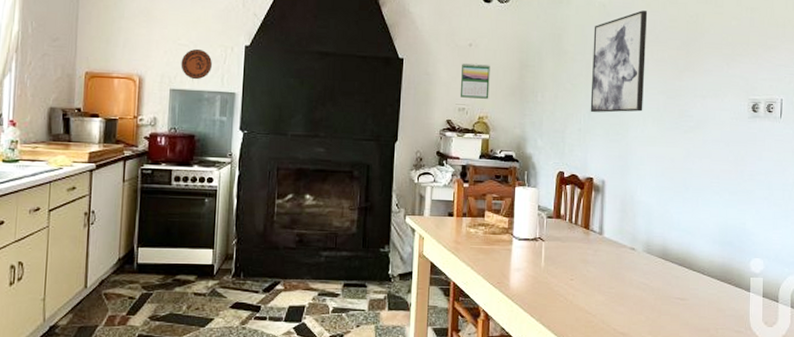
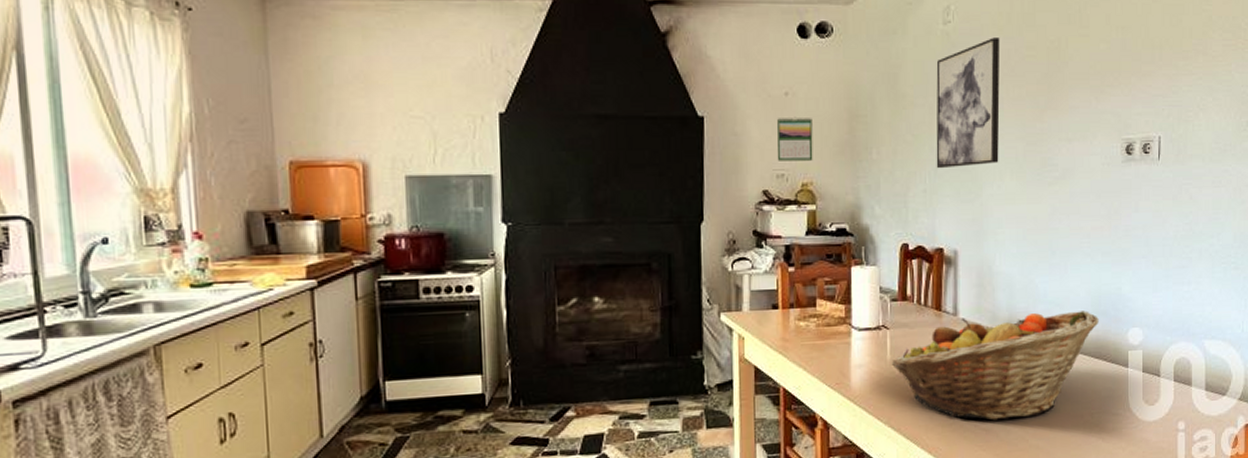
decorative plate: present [180,48,212,80] -> none [416,120,458,162]
fruit basket: none [545,237,725,327] -> present [892,311,1099,421]

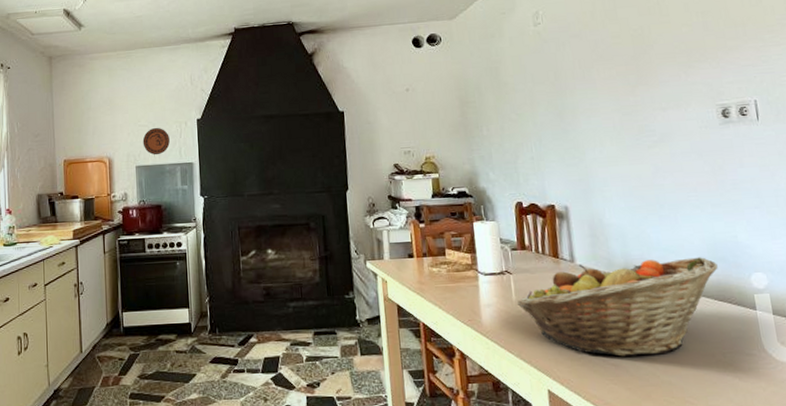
decorative plate: none [416,120,458,162] -> present [142,127,170,155]
calendar: present [776,116,813,161] -> none [402,106,433,141]
wall art: present [936,38,1000,169] -> none [531,31,598,140]

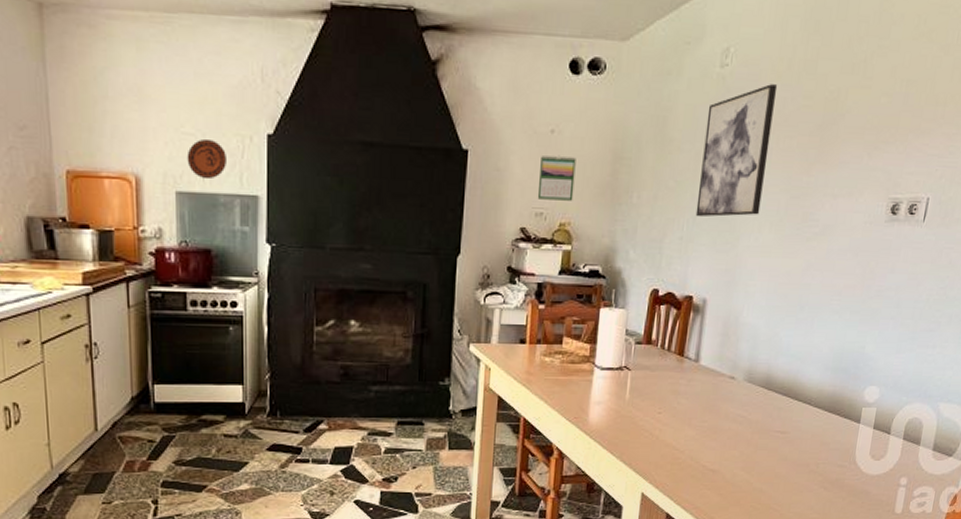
calendar: none [402,106,433,141] -> present [537,155,576,201]
fruit basket: present [517,257,718,357] -> none [630,364,838,463]
wall art: none [531,31,598,140] -> present [695,84,778,217]

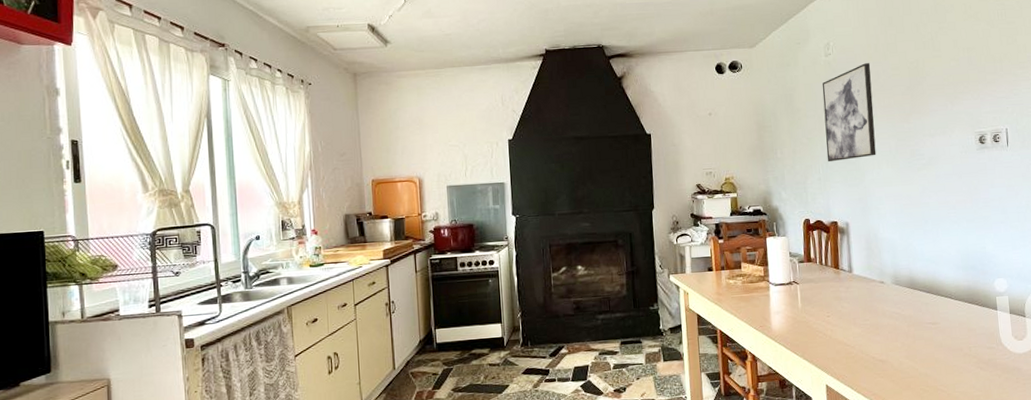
decorative plate: present [187,138,226,180] -> none [453,147,481,175]
calendar: present [537,155,576,201] -> none [704,130,733,163]

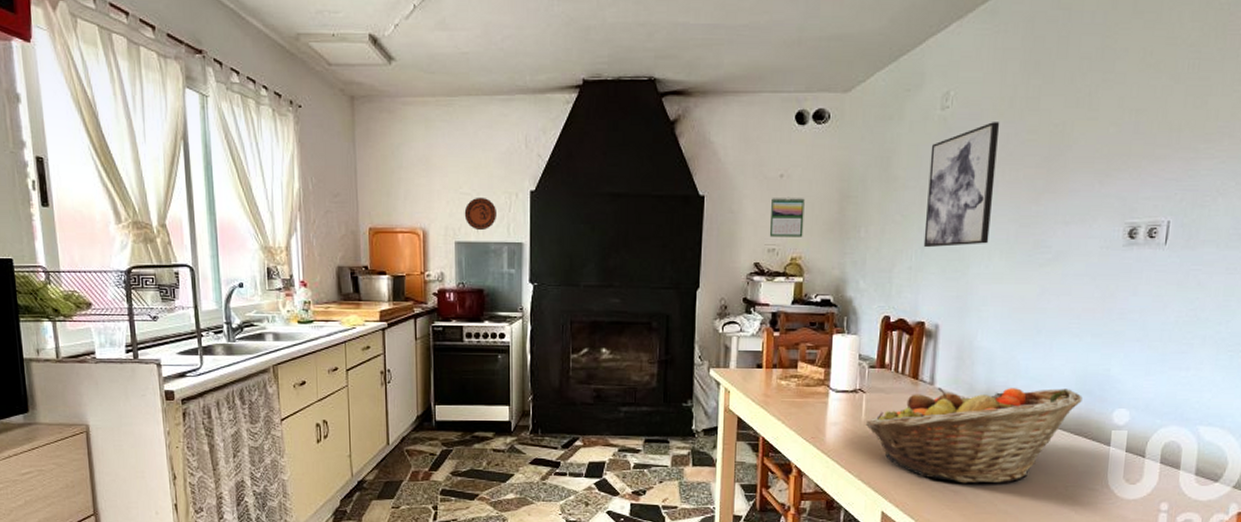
decorative plate: none [453,147,481,175] -> present [464,197,496,231]
calendar: none [704,130,733,163] -> present [769,197,805,237]
fruit basket: none [803,266,969,354] -> present [866,387,1082,484]

